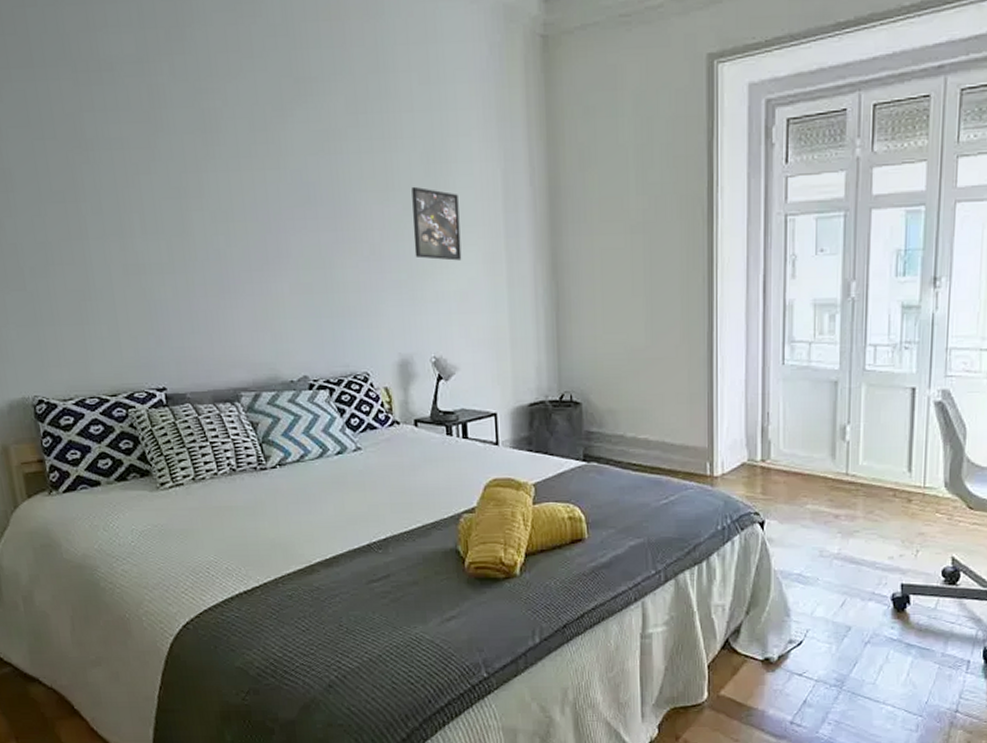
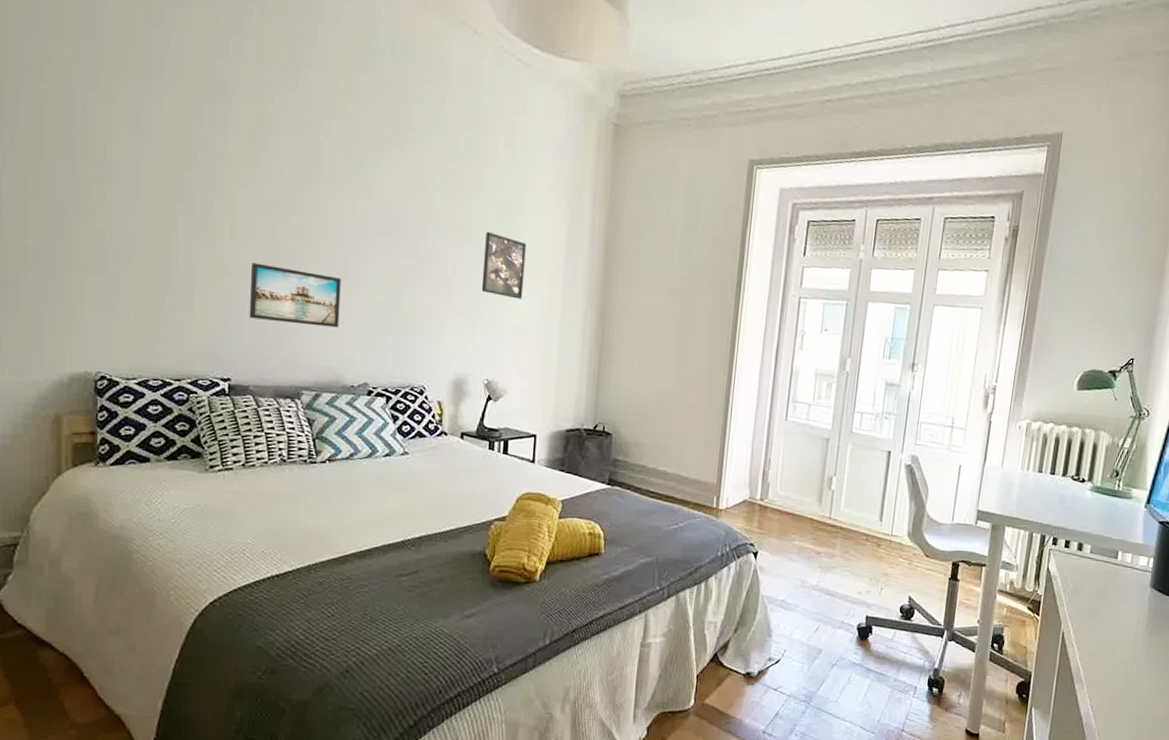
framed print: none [168,257,269,320] -> present [249,262,341,328]

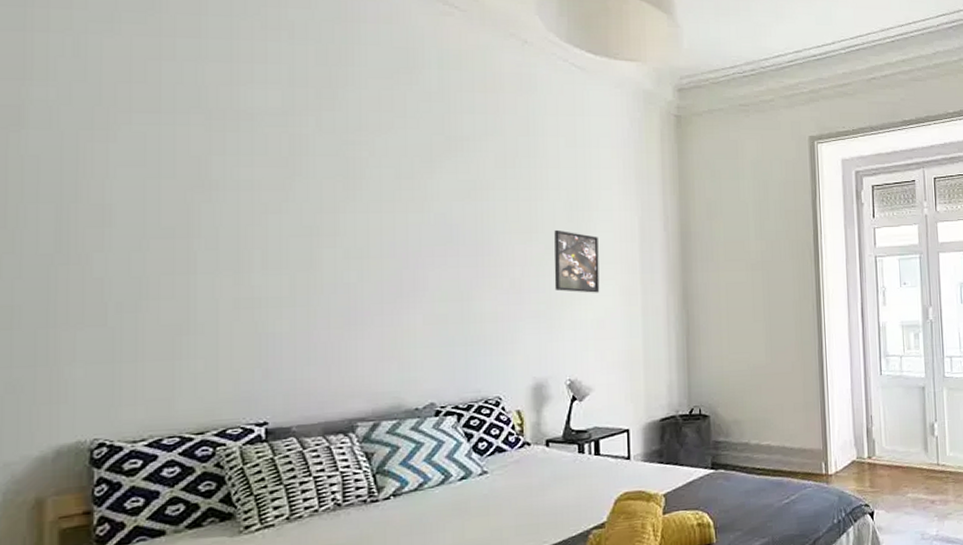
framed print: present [249,262,341,328] -> none [288,291,397,352]

